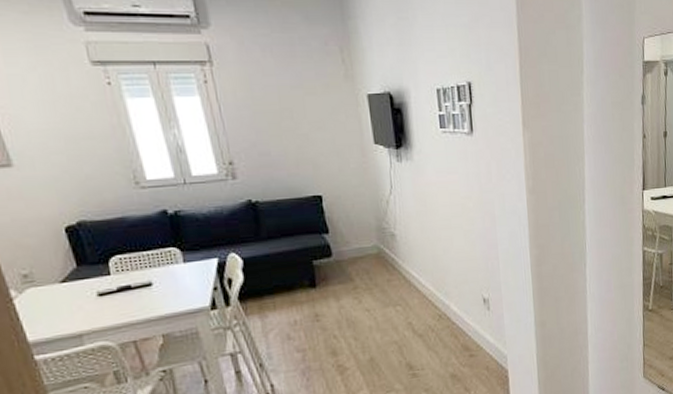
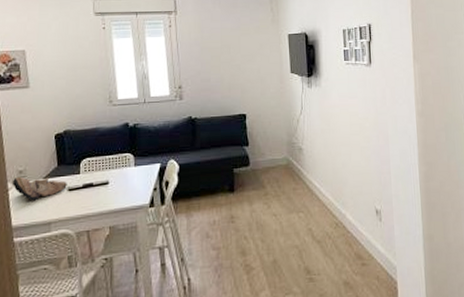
animal skull: none [17,281,96,310] -> present [13,176,67,200]

